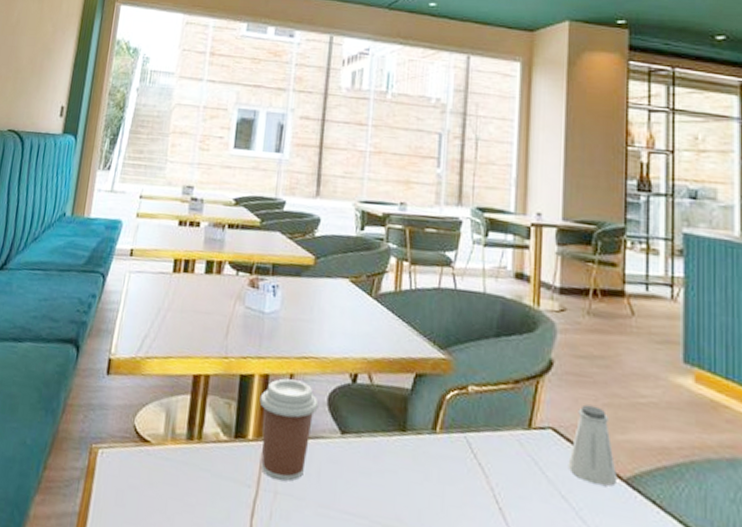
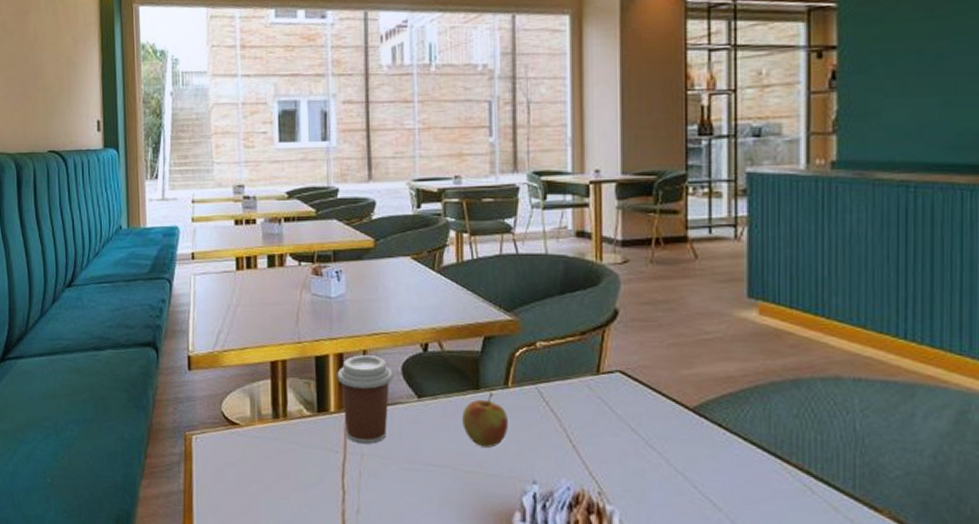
apple: none [385,436,433,500] -> present [462,392,508,448]
saltshaker: present [568,404,617,486] -> none [636,346,684,416]

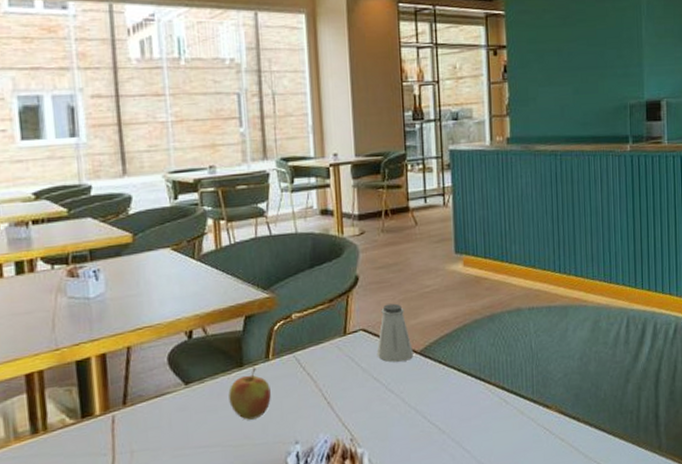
coffee cup: present [337,355,394,445] -> none [100,350,160,442]
saltshaker: none [636,346,684,416] -> present [377,303,413,363]

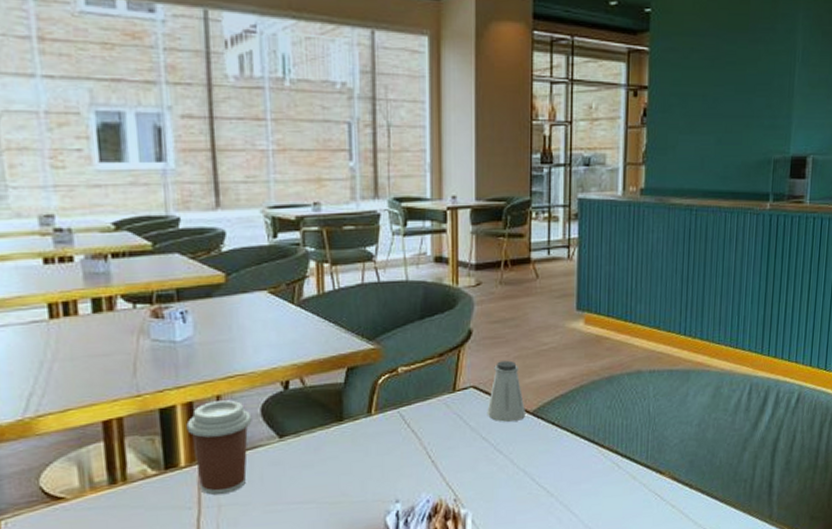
coffee cup: none [100,350,160,442] -> present [186,400,252,495]
apple: present [228,367,271,420] -> none [326,422,372,477]

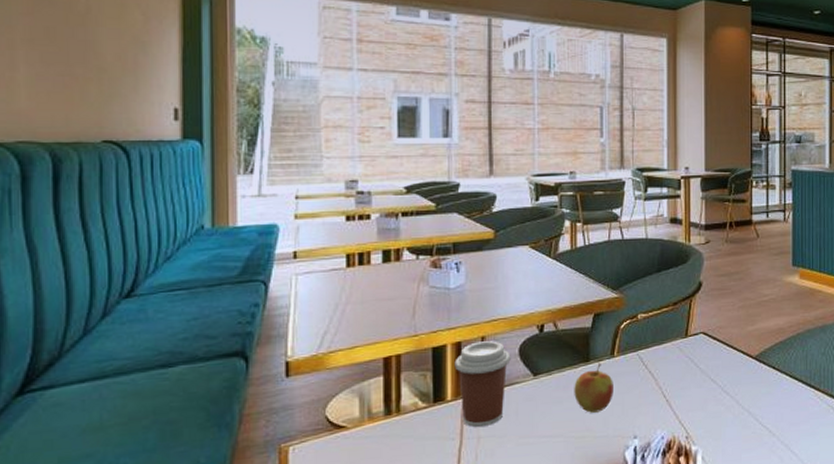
apple: none [326,422,372,477] -> present [574,363,613,413]
saltshaker: present [487,360,525,422] -> none [715,310,749,365]

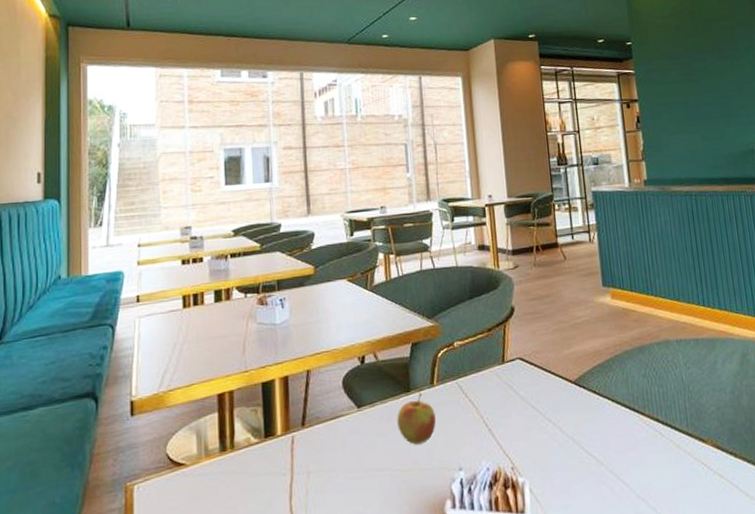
coffee cup: present [454,341,511,428] -> none [283,374,335,462]

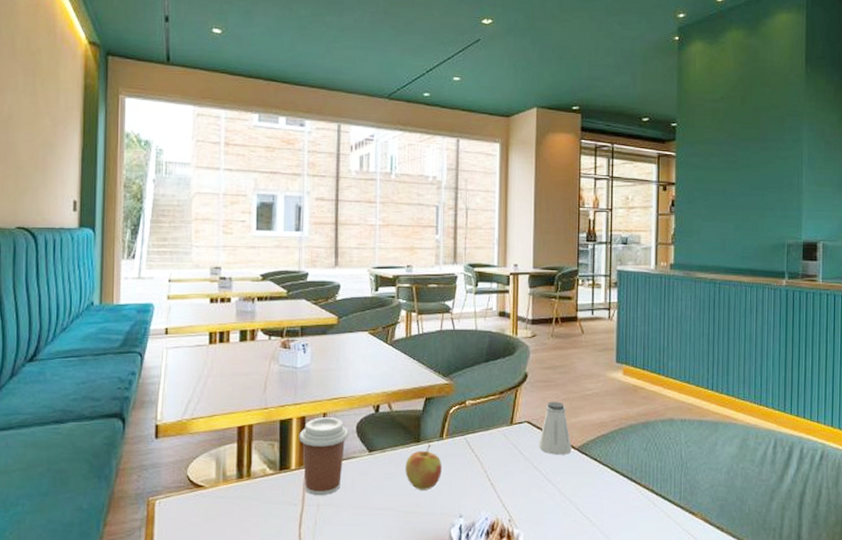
coffee cup: none [283,374,335,462] -> present [299,417,349,496]
saltshaker: none [533,333,568,391] -> present [538,401,571,455]

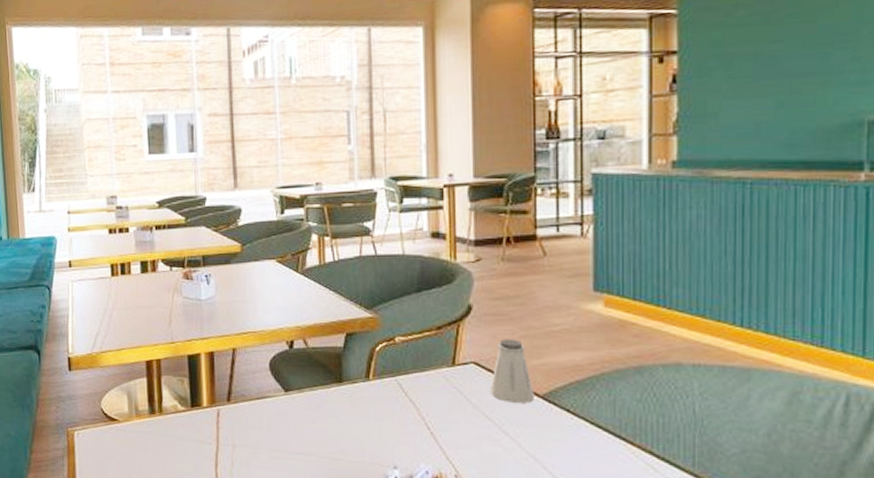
coffee cup: present [299,417,349,496] -> none [208,353,262,436]
apple: present [405,444,442,490] -> none [327,385,370,436]

